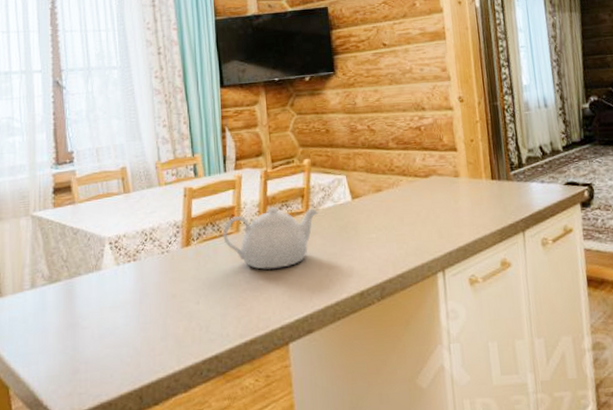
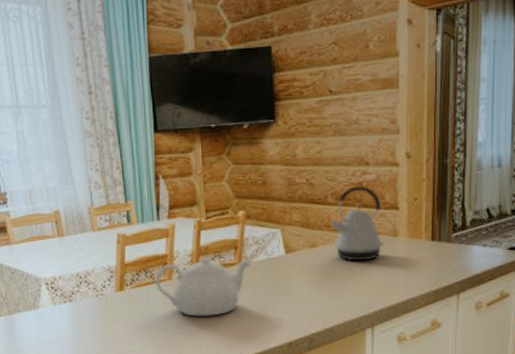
kettle: none [394,130,447,204] -> present [331,186,385,261]

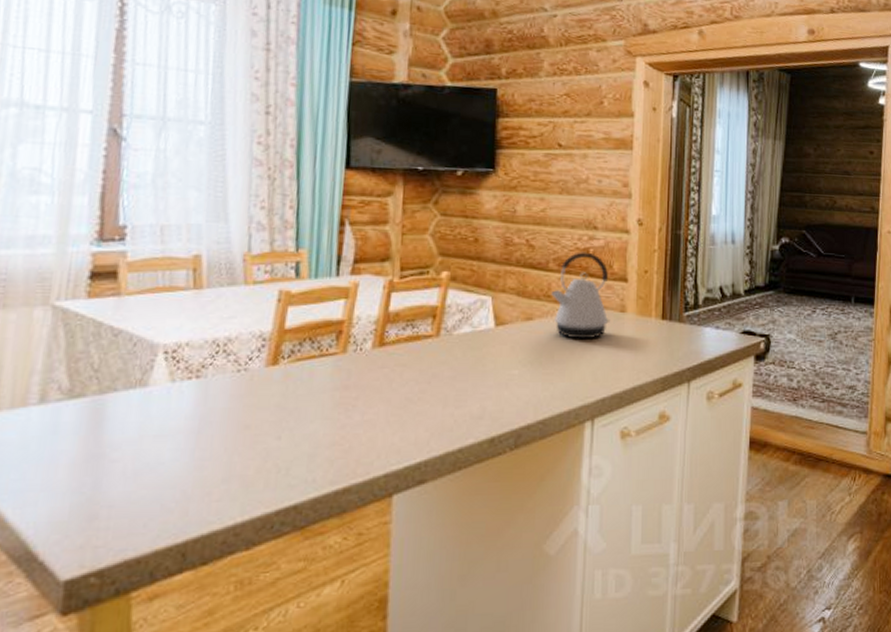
teapot: present [155,258,251,316] -> none [322,326,451,402]

